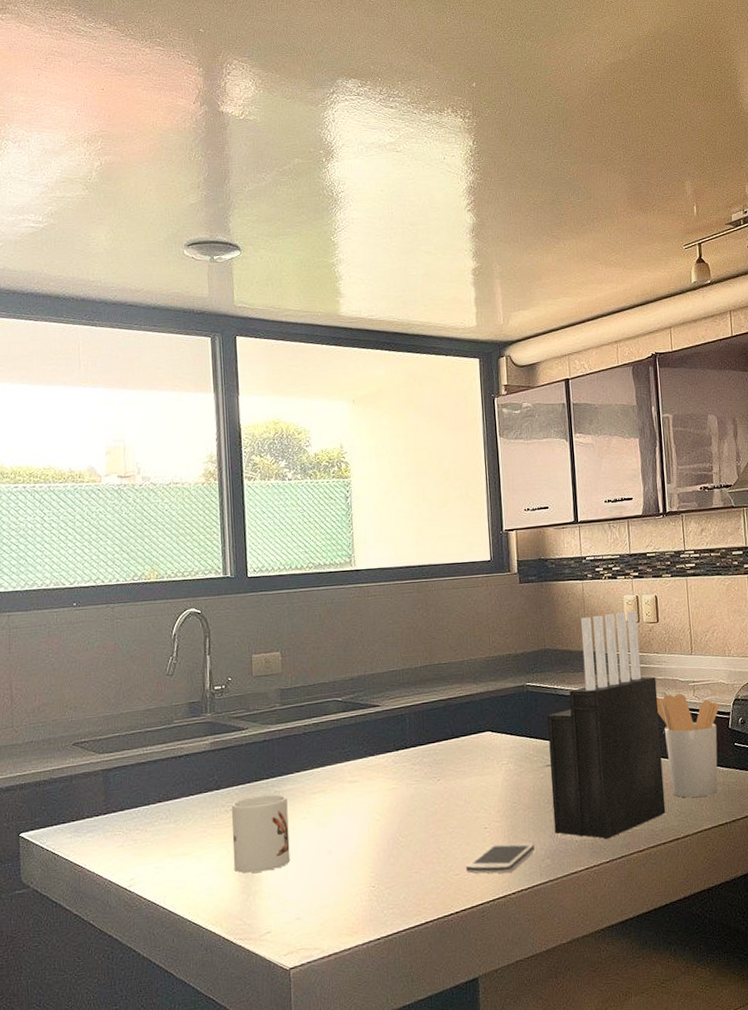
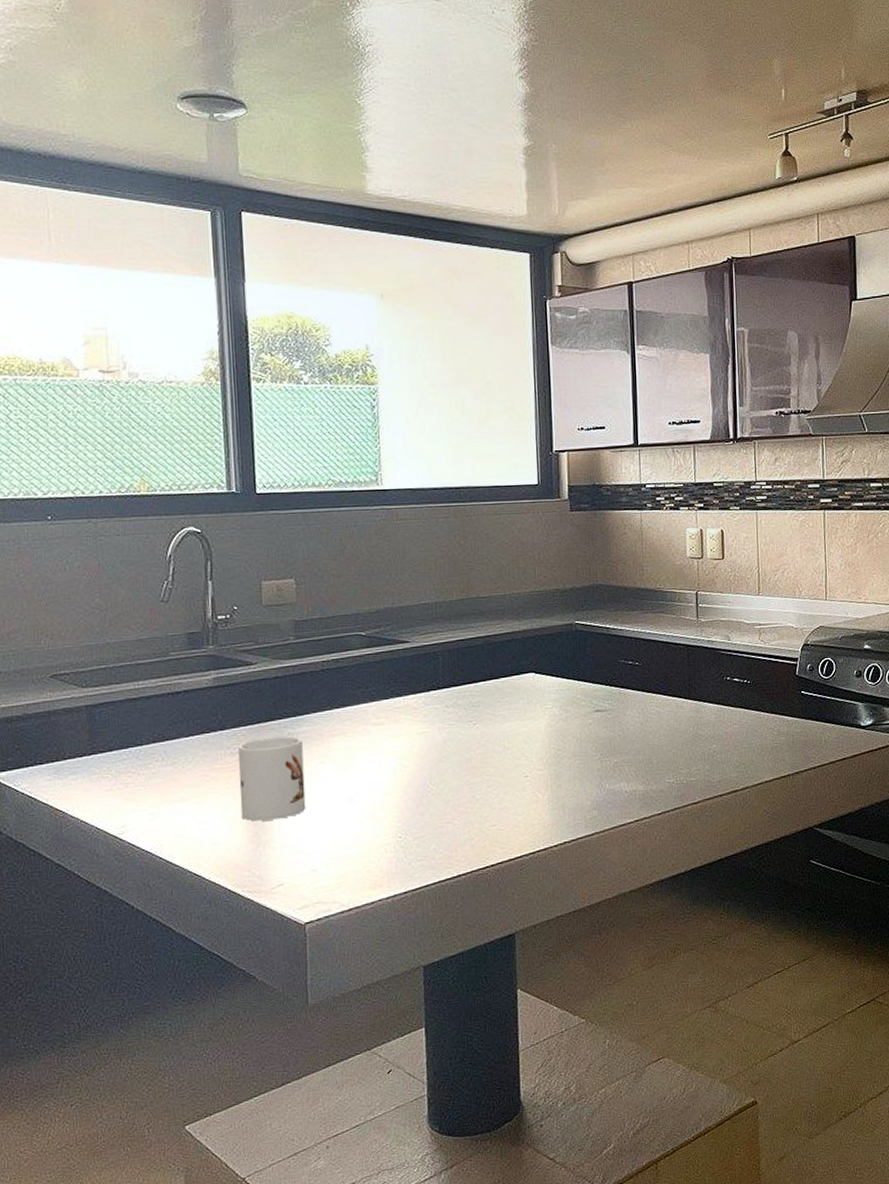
smartphone: present [465,842,535,874] -> none [503,792,581,825]
knife block: present [547,611,666,839] -> none [597,545,724,790]
utensil holder: present [656,693,720,798] -> none [719,636,787,748]

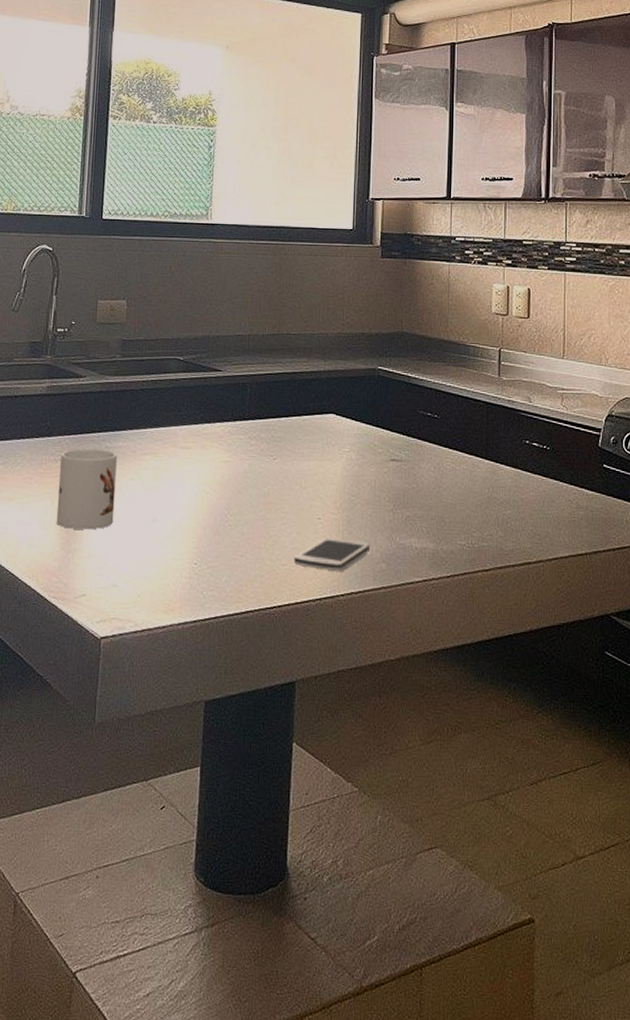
smartphone: none [503,792,581,825] -> present [293,537,371,572]

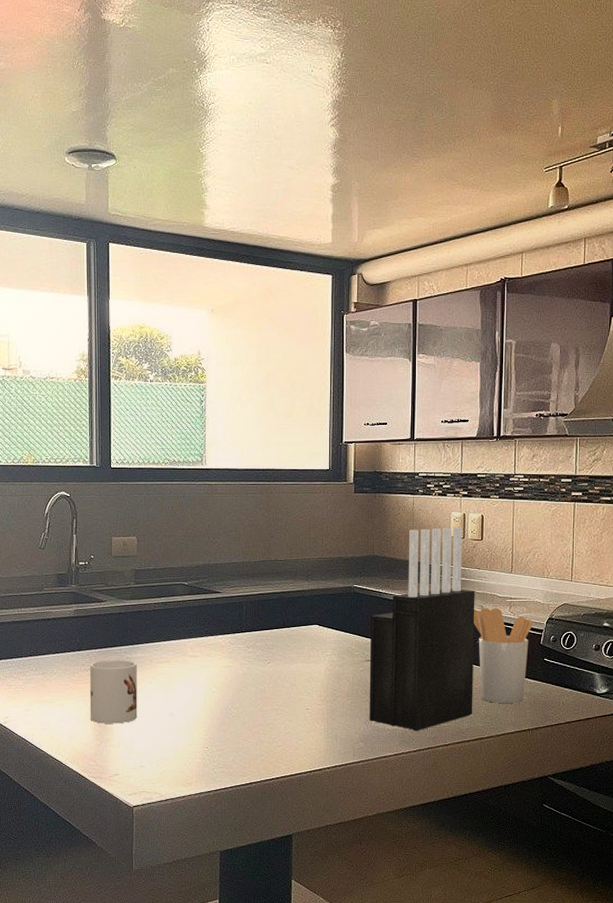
smartphone: present [293,537,371,572] -> none [287,724,351,750]
knife block: none [393,301,521,551] -> present [369,527,475,731]
utensil holder: none [519,399,590,519] -> present [474,607,534,703]

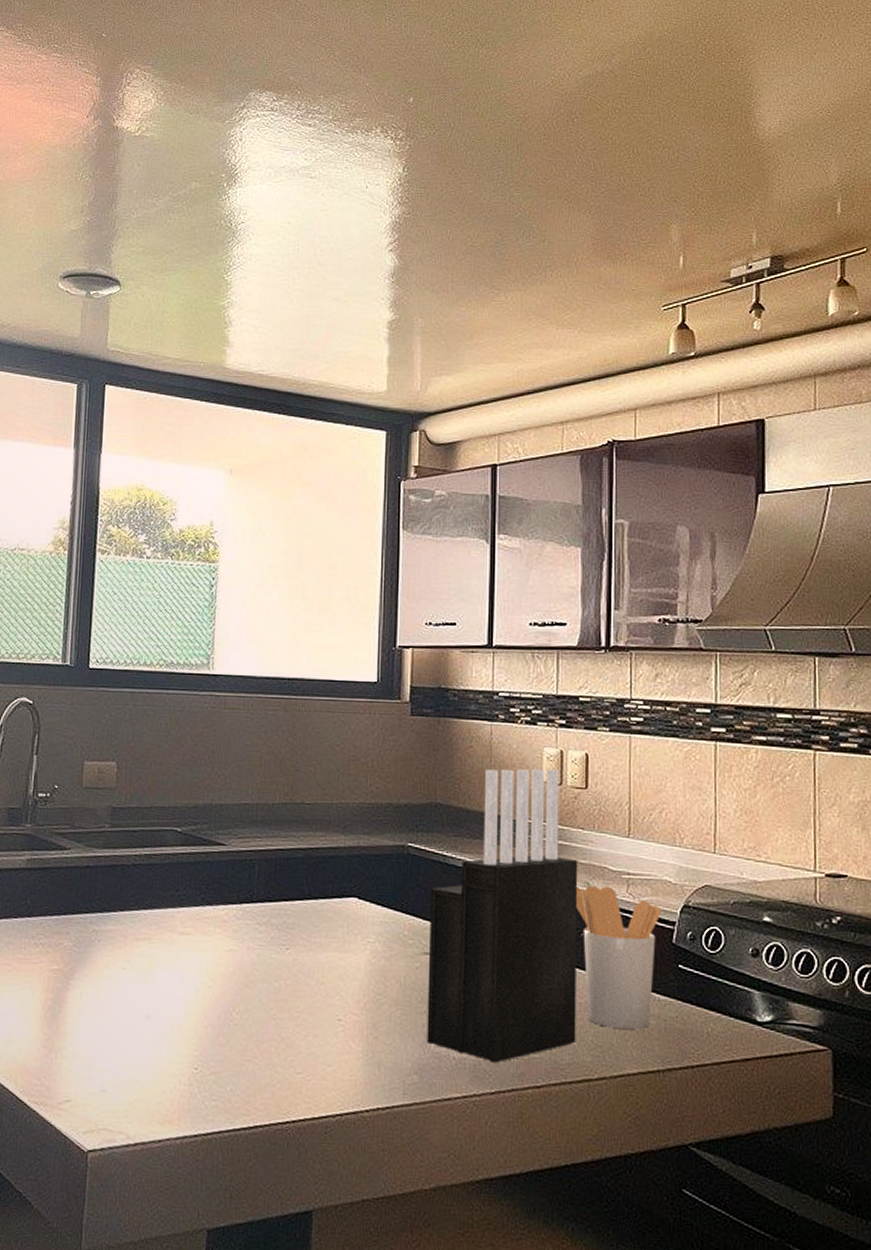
mug: present [89,660,137,724] -> none [37,932,106,1026]

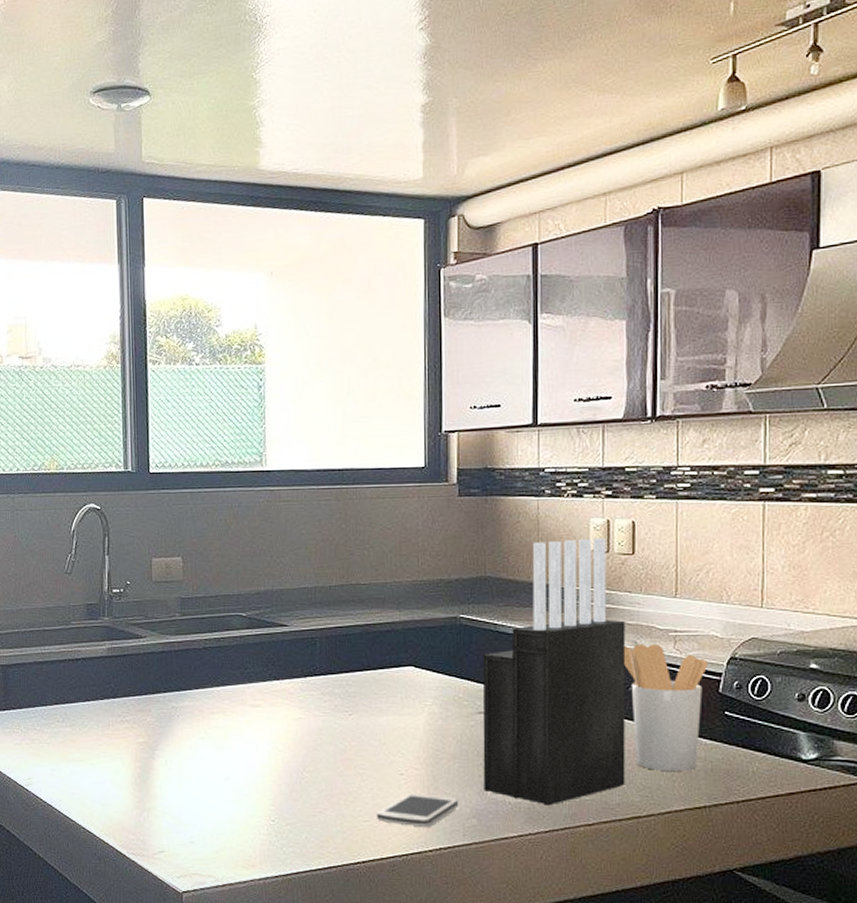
smartphone: none [309,1042,400,1084] -> present [376,793,459,828]

